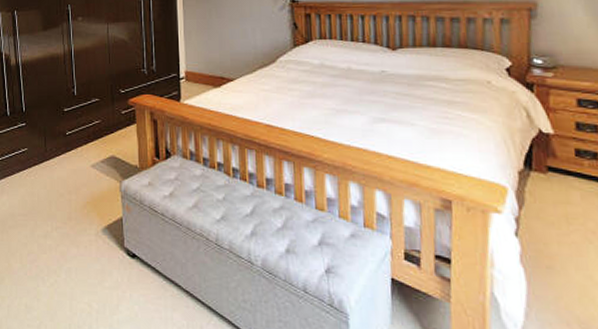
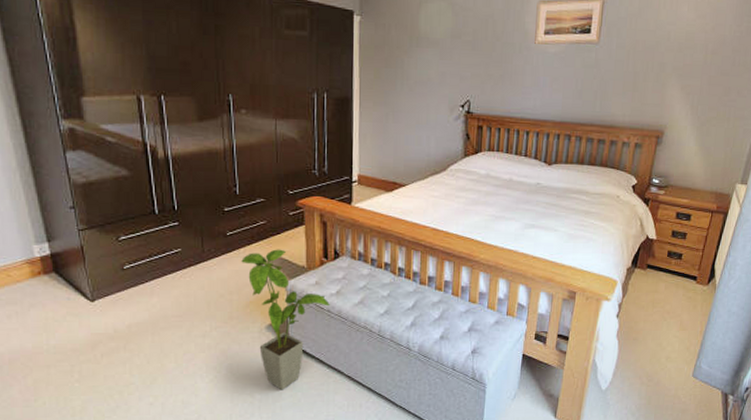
house plant: none [79,148,164,302] -> present [241,249,330,390]

